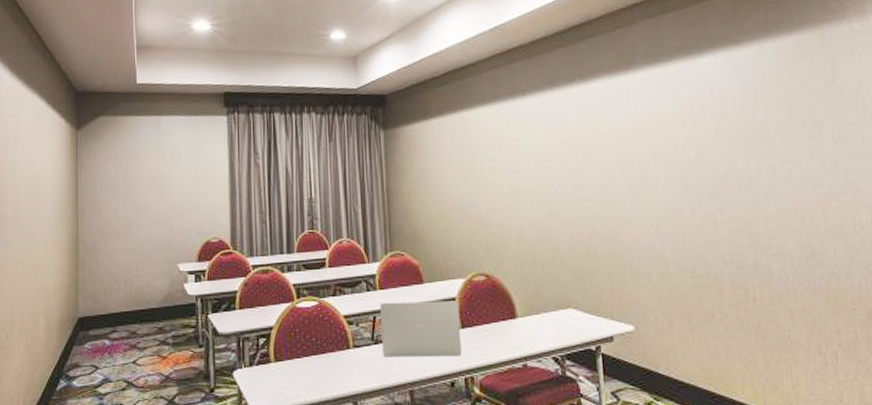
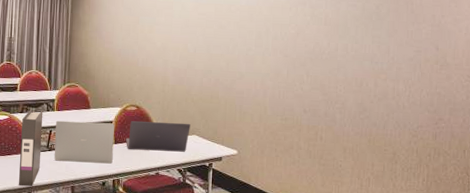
binder: none [336,289,366,395] -> present [19,109,44,187]
laptop: none [475,292,564,334] -> present [125,121,190,152]

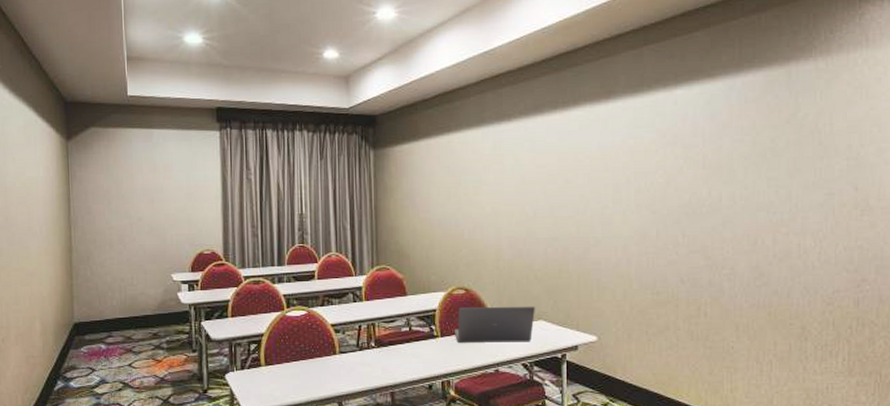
binder: present [19,109,44,187] -> none [324,300,351,396]
laptop: present [54,120,114,164] -> none [365,312,440,362]

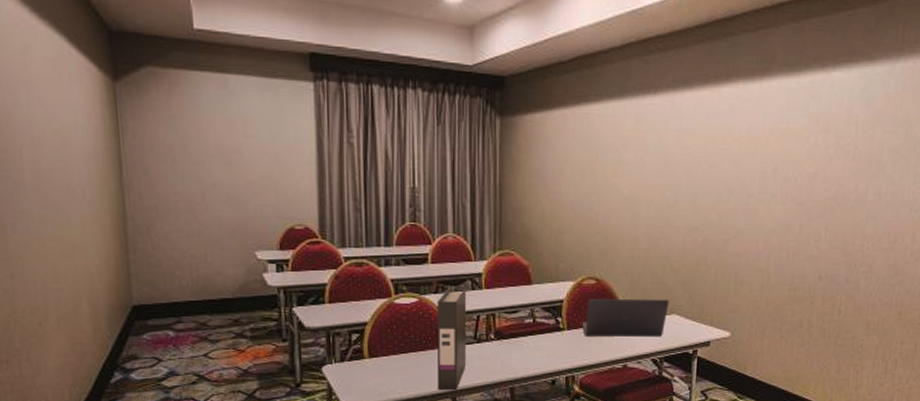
binder: none [324,300,351,396] -> present [437,287,467,391]

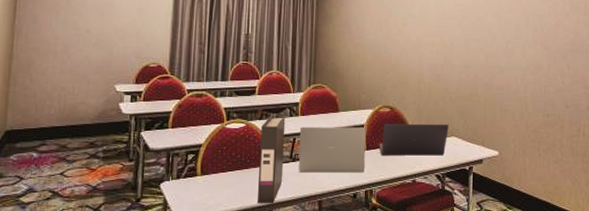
laptop: none [484,302,566,356] -> present [299,127,366,173]

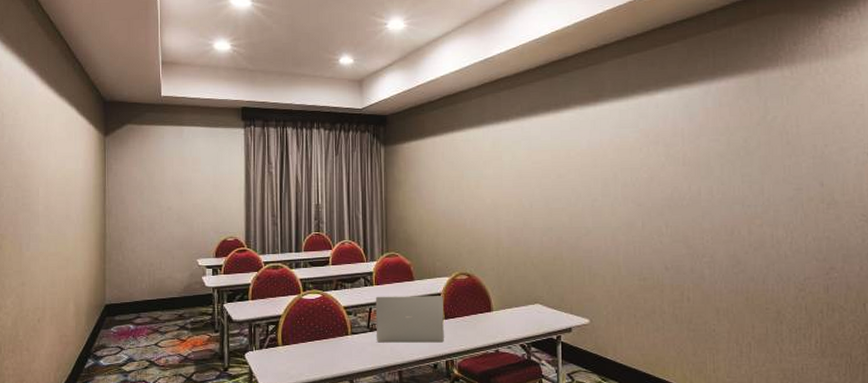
binder: present [258,114,286,204] -> none [337,284,362,374]
laptop: present [378,123,449,156] -> none [457,290,532,325]

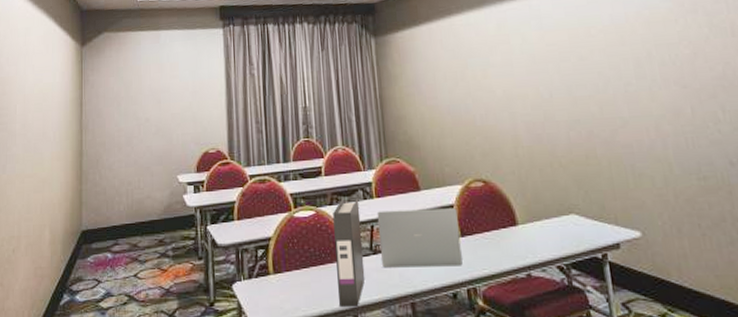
binder: none [337,284,362,374] -> present [333,197,366,308]

